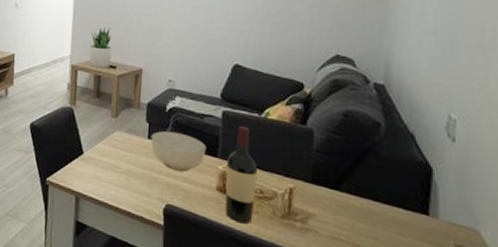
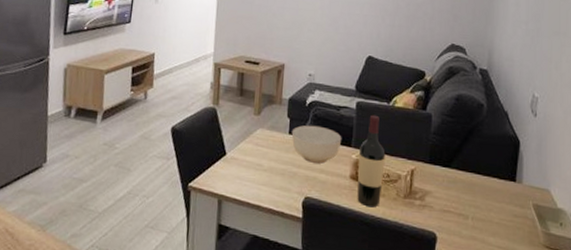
planter: present [89,26,113,69] -> none [232,21,256,66]

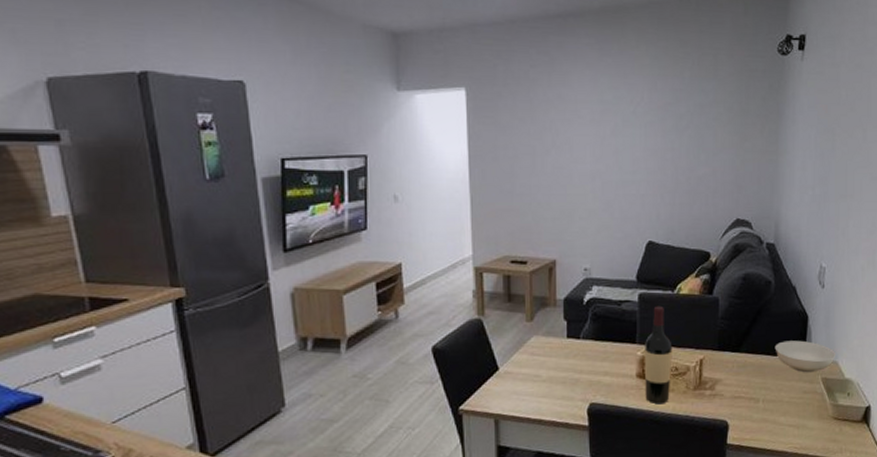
bowl: present [291,125,342,164] -> none [570,325,625,366]
bowl: none [485,162,549,197] -> present [775,340,836,373]

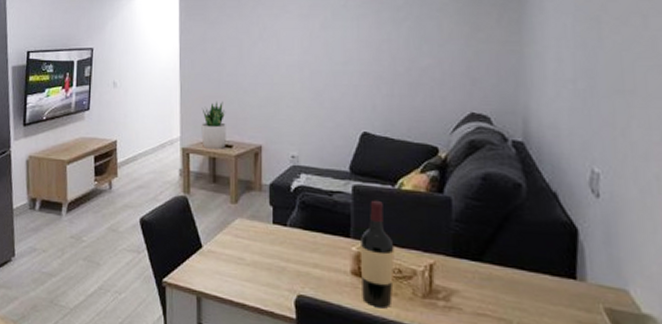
planter: none [494,215,520,268] -> present [201,101,226,150]
bowl: present [775,340,836,373] -> none [531,255,625,299]

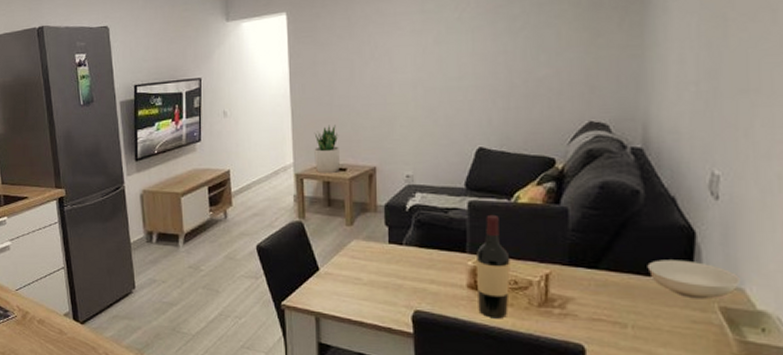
bowl: none [531,255,625,299] -> present [647,259,742,299]

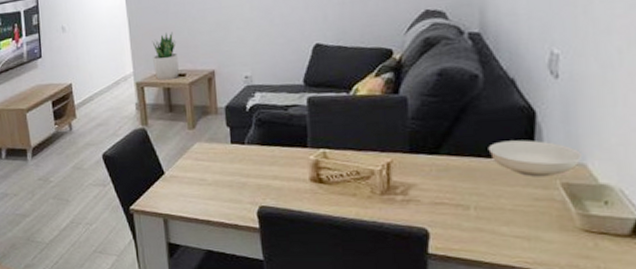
wine bottle: present [477,214,511,319] -> none [318,108,352,209]

